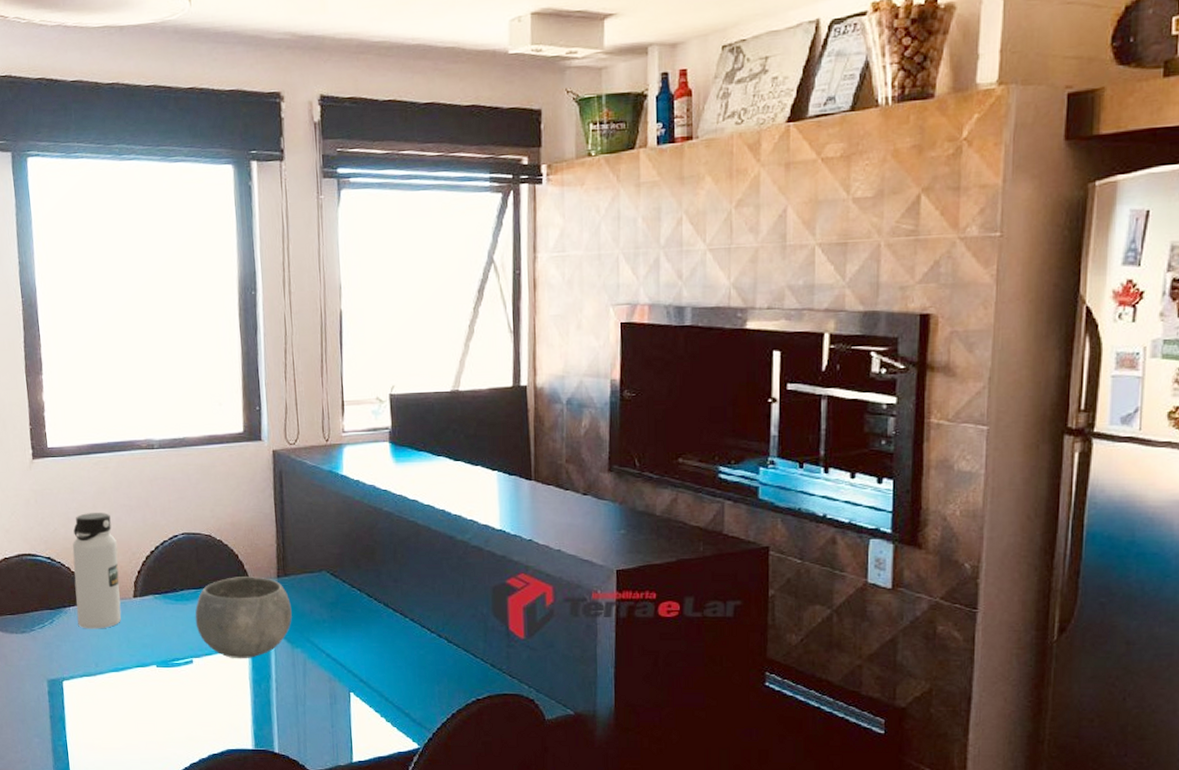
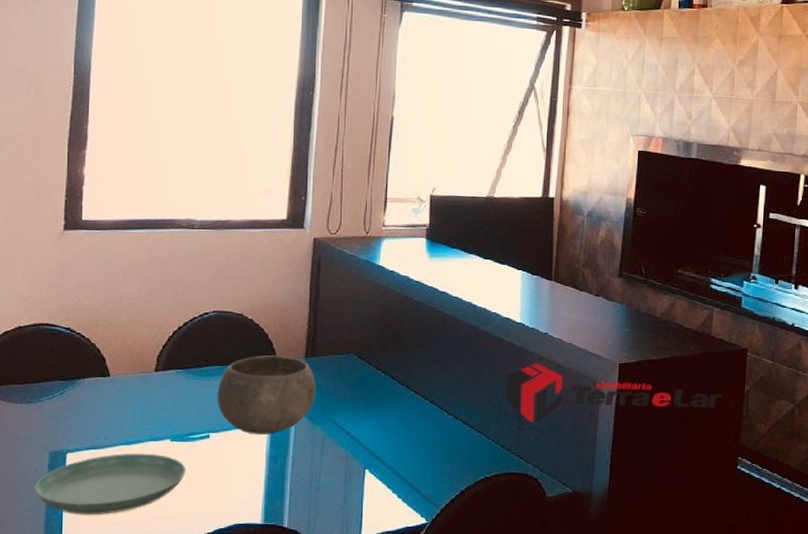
saucer: none [38,679,175,741] -> present [35,453,186,515]
water bottle: present [72,513,122,629] -> none [91,286,144,402]

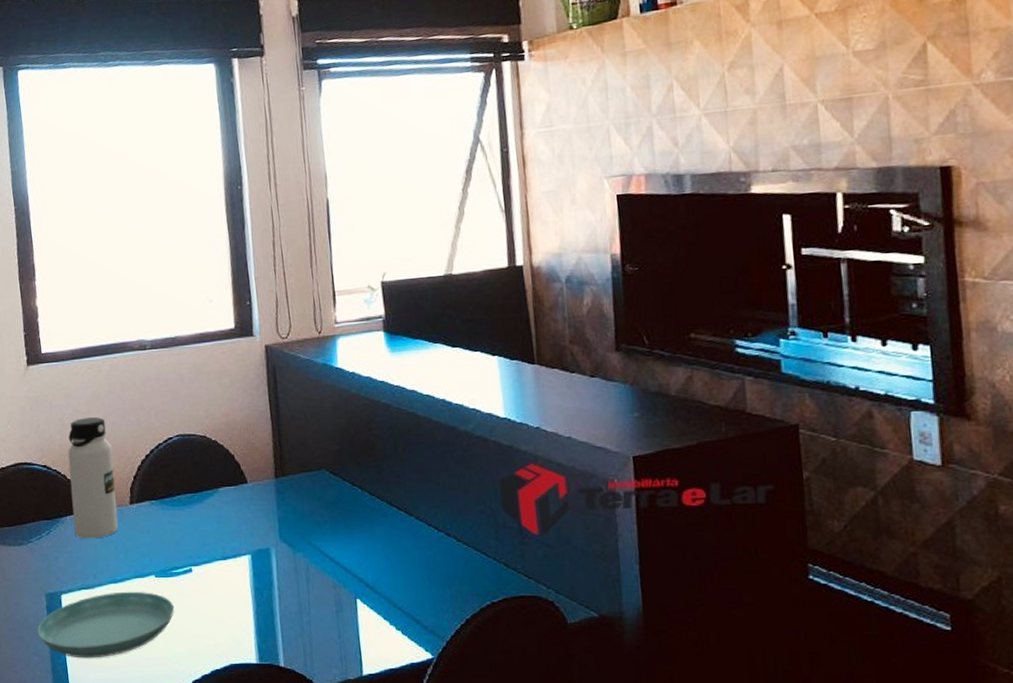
water bottle: none [91,286,144,402] -> present [68,417,118,539]
bowl: present [217,355,316,435] -> none [192,477,292,566]

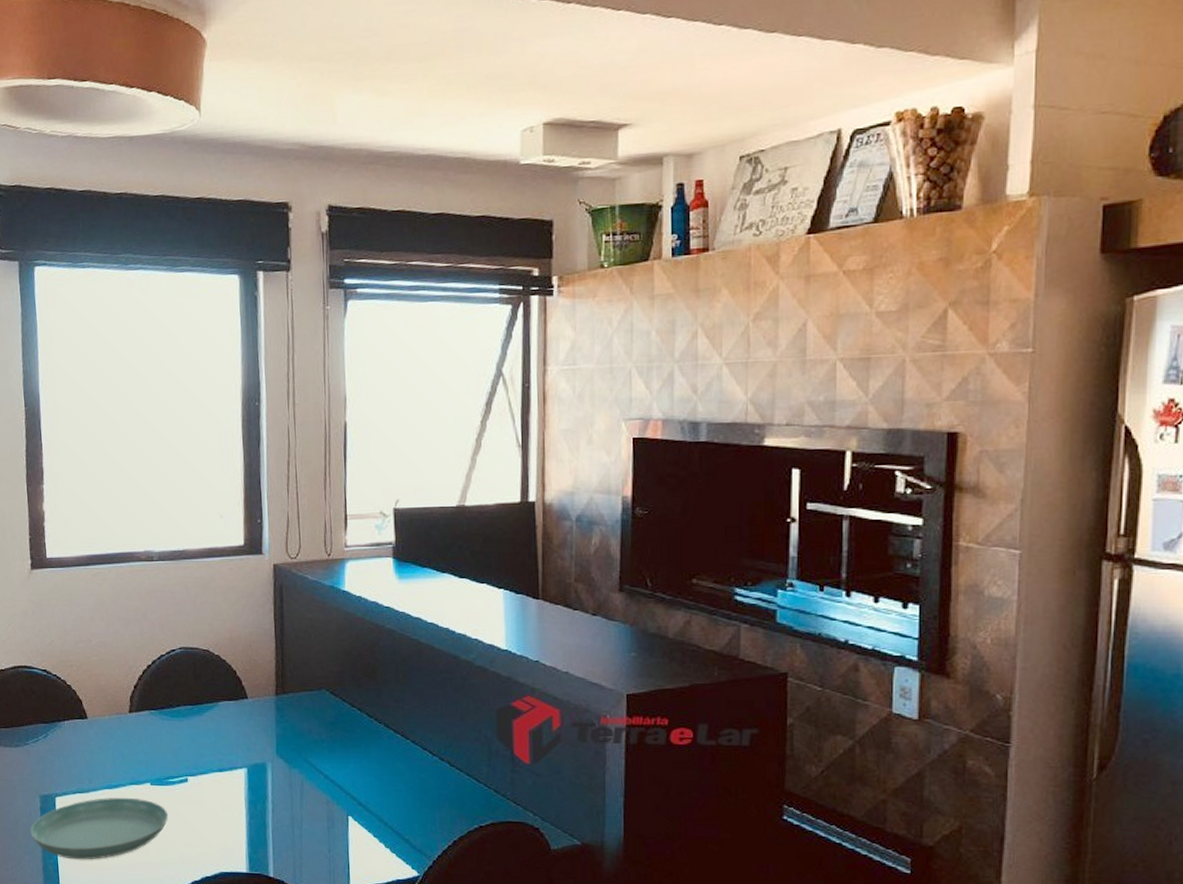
water bottle: present [68,417,118,539] -> none [68,625,117,745]

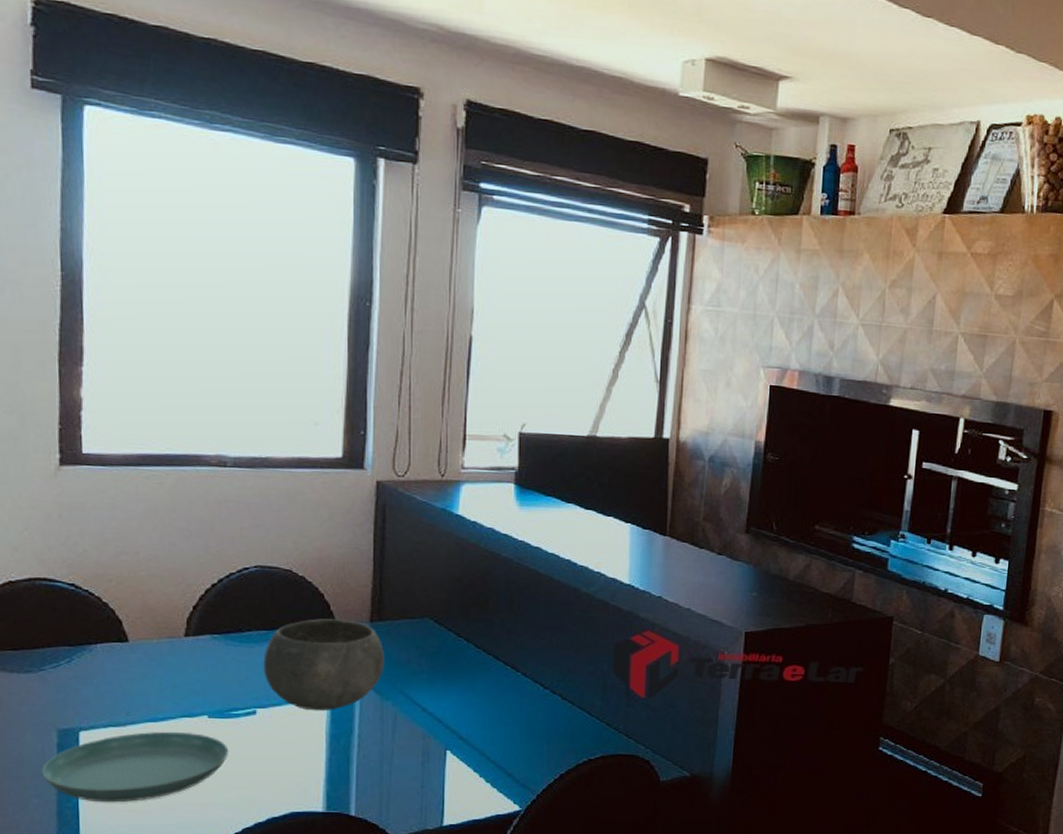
bowl: none [191,693,290,779] -> present [263,619,384,711]

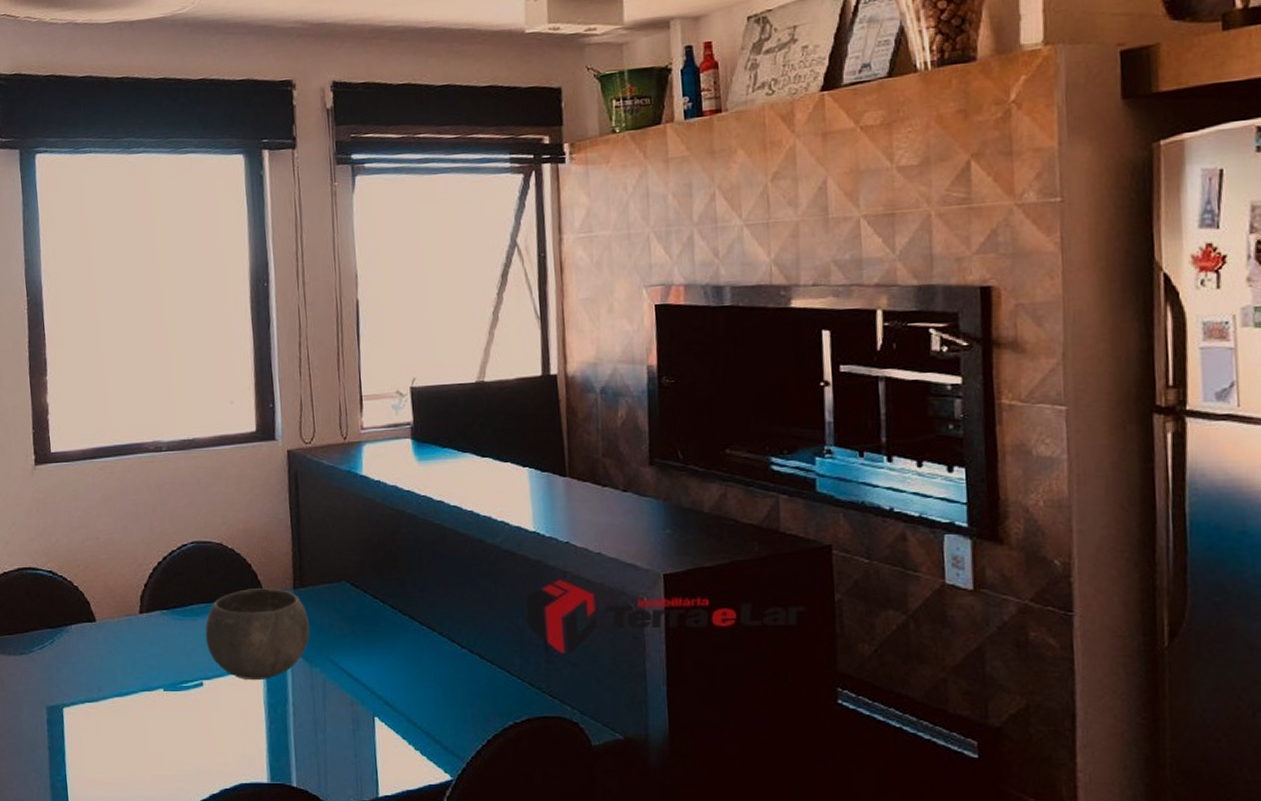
saucer: present [42,731,229,803] -> none [36,705,184,776]

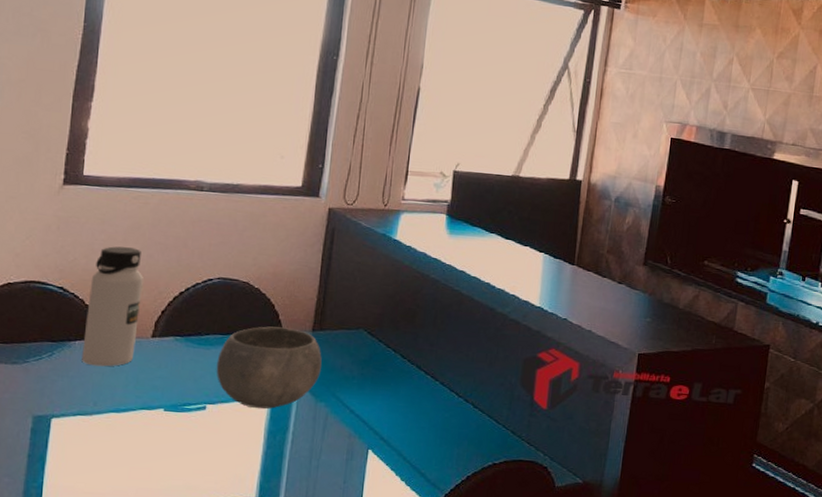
water bottle: none [75,521,127,649] -> present [82,246,143,367]

